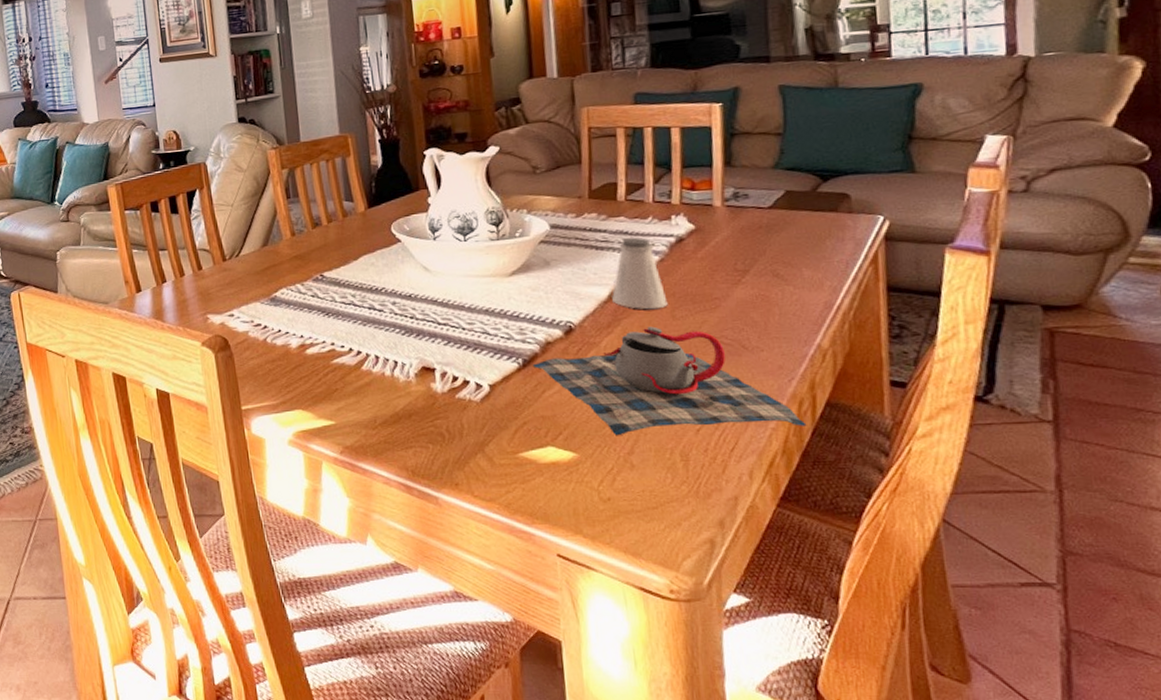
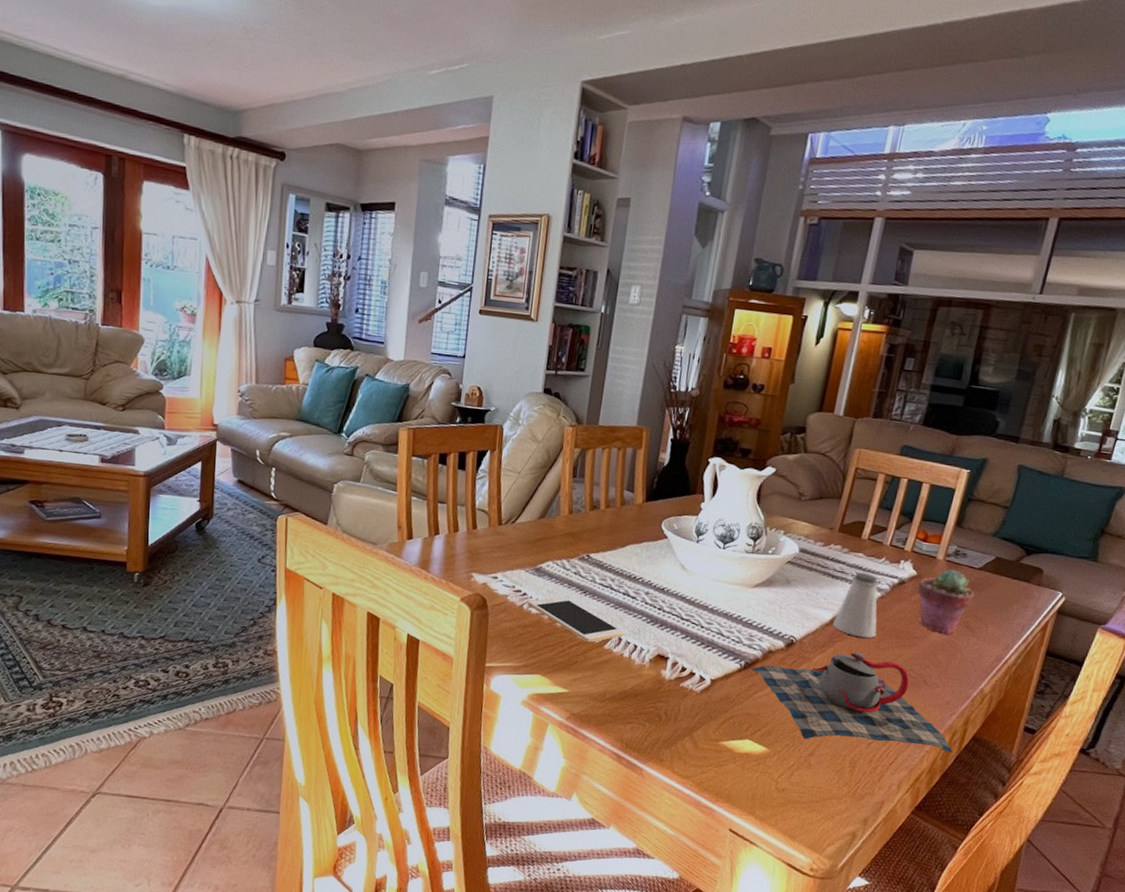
cell phone: none [270,322,381,367] -> present [527,595,625,643]
potted succulent: none [701,213,774,289] -> present [918,569,975,635]

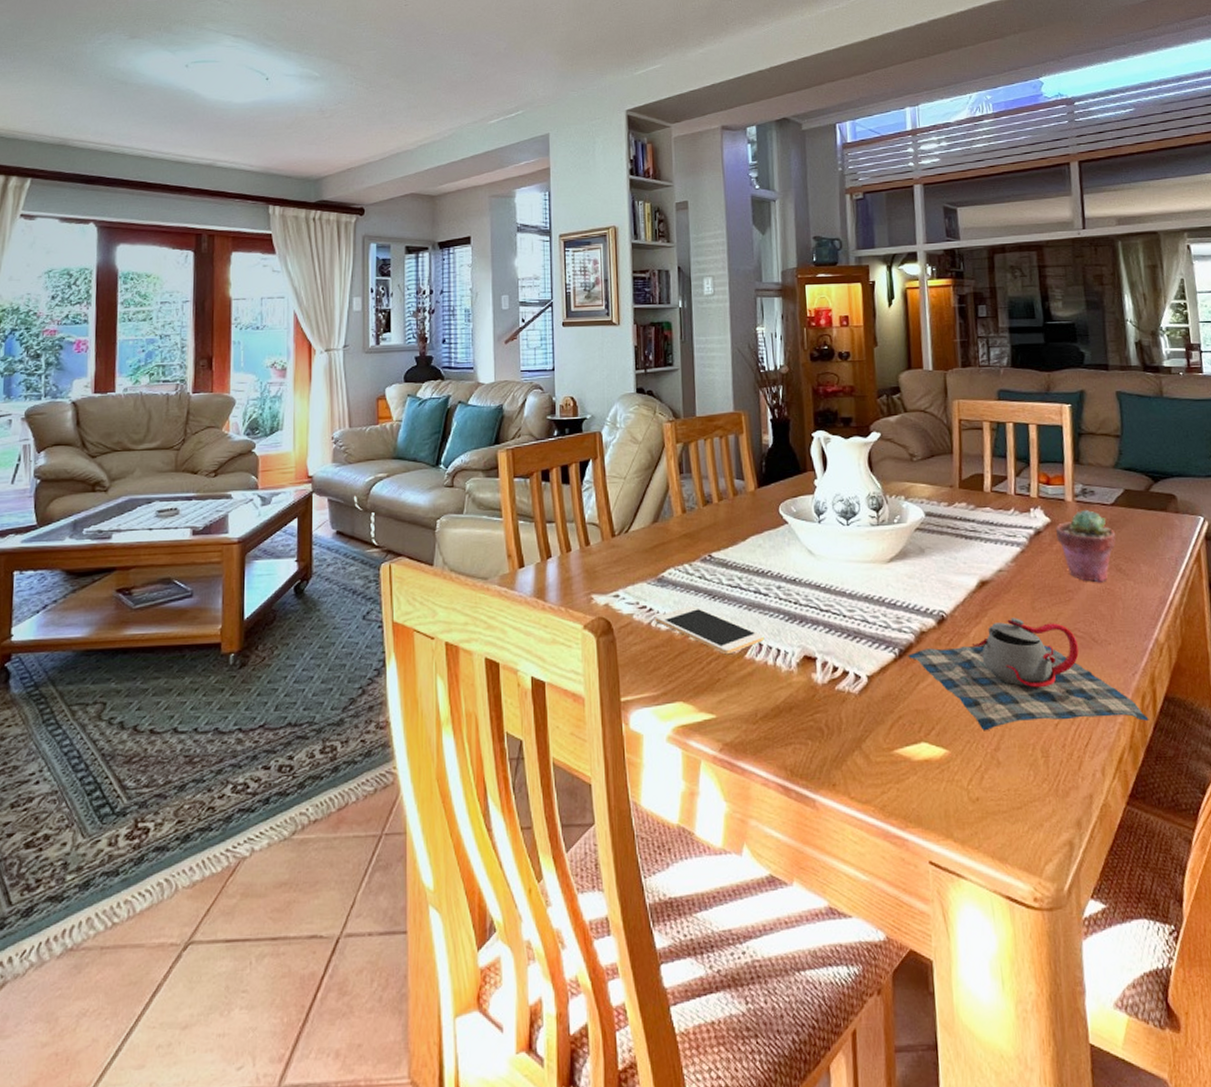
saltshaker: present [833,572,880,638] -> none [979,528,1029,601]

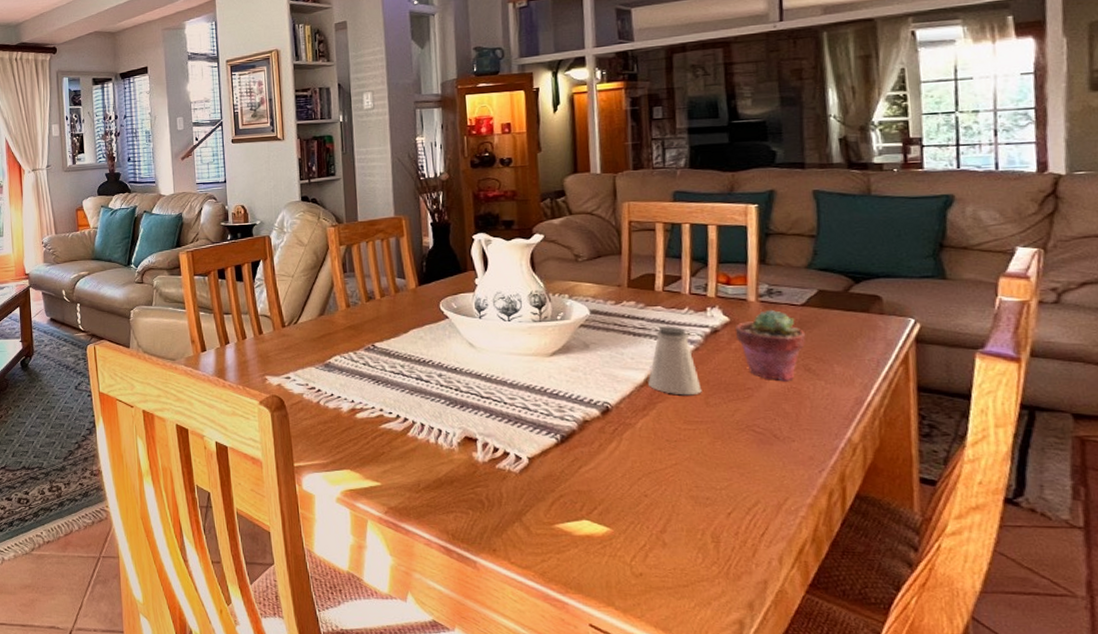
cell phone: present [655,605,765,655] -> none [323,388,426,432]
teapot: present [908,617,1149,731] -> none [570,411,837,516]
saltshaker: none [979,528,1029,601] -> present [648,326,702,396]

